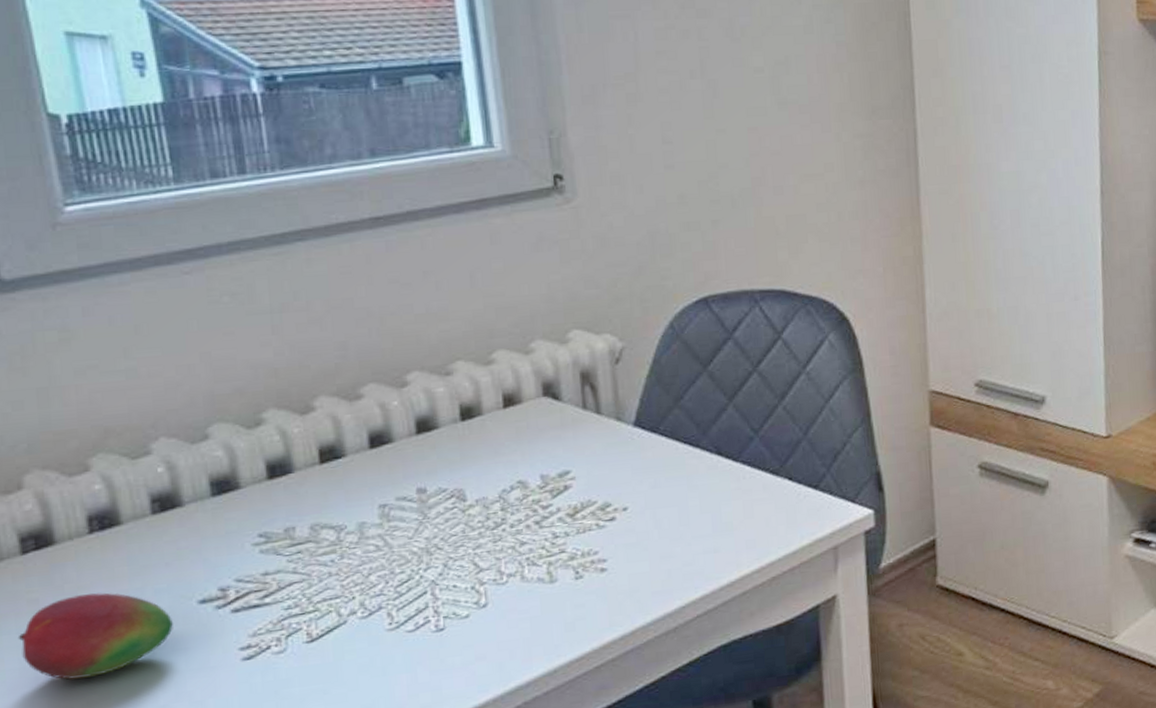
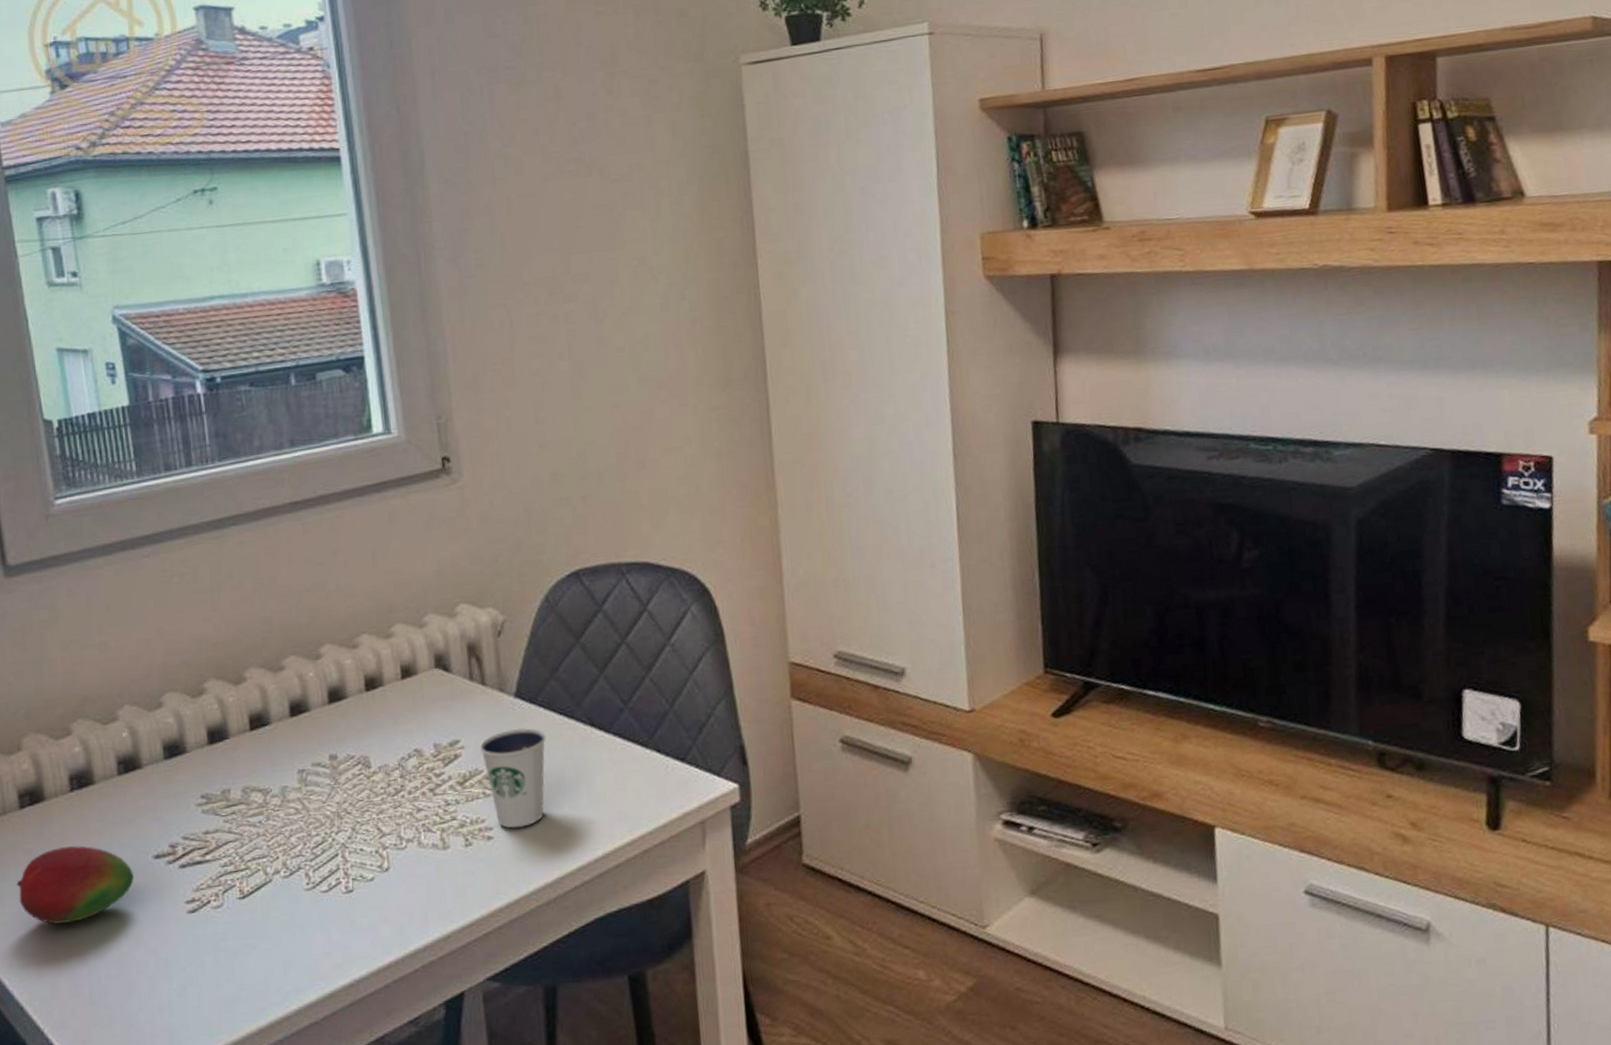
dixie cup: none [593,458,668,560] -> present [479,728,546,828]

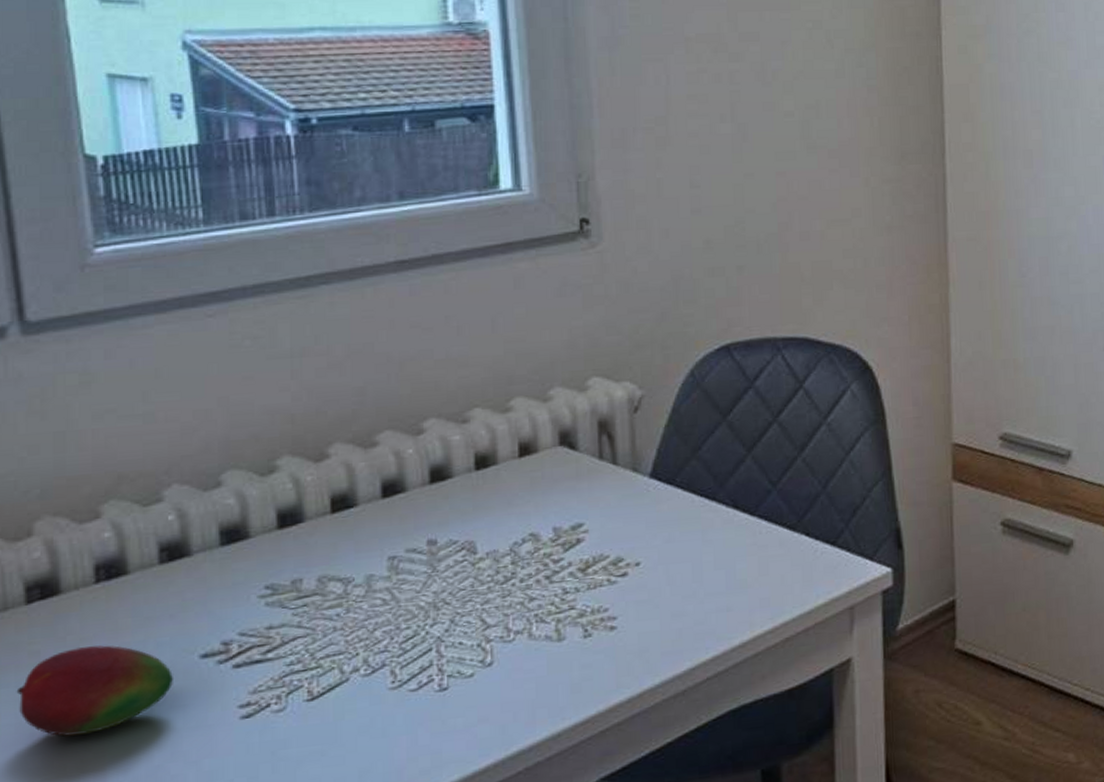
dixie cup: present [479,728,546,828] -> none [606,510,683,618]

